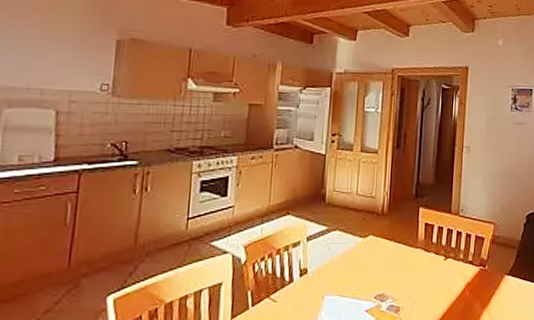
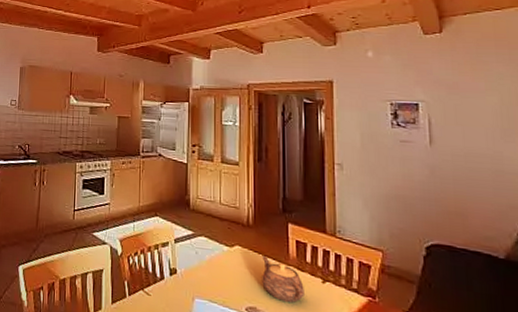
teapot: none [391,242,429,283] -> present [262,256,304,303]

